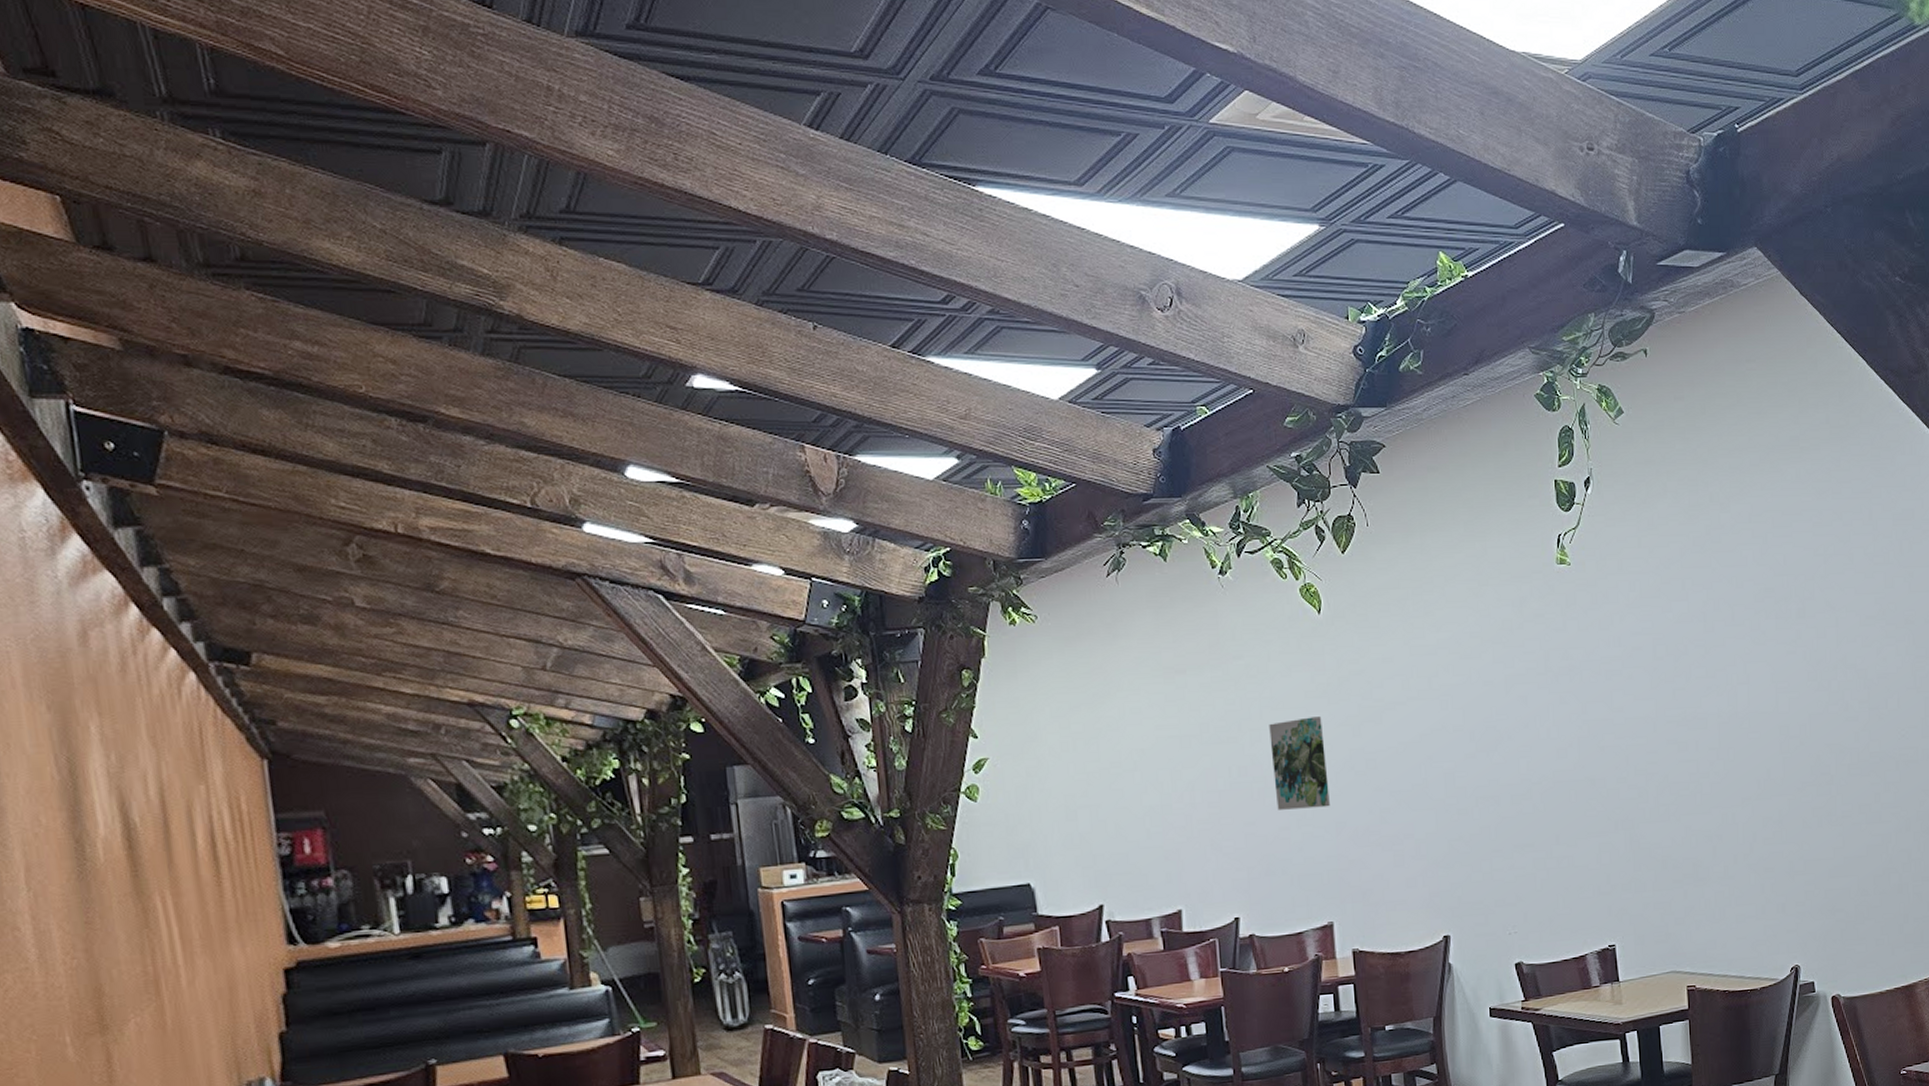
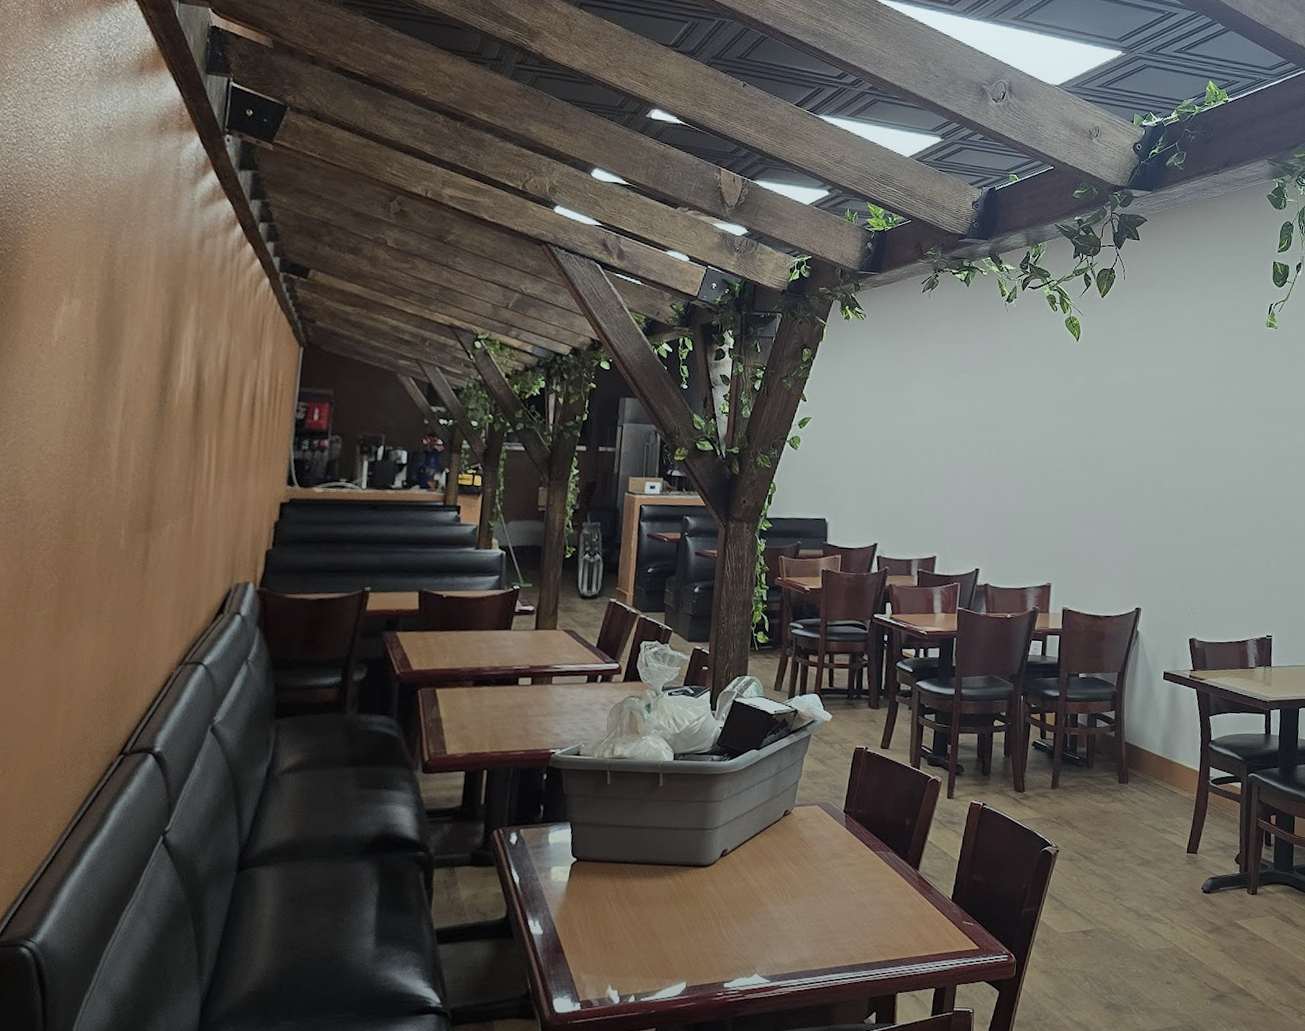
wall art: present [1269,717,1330,810] -> none [1022,419,1067,492]

